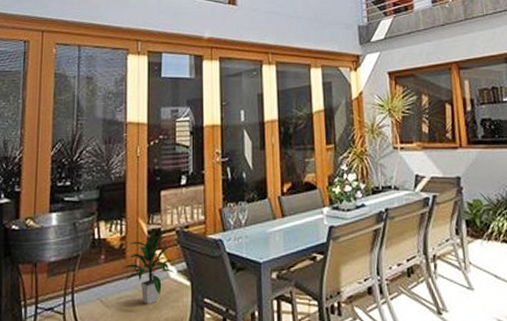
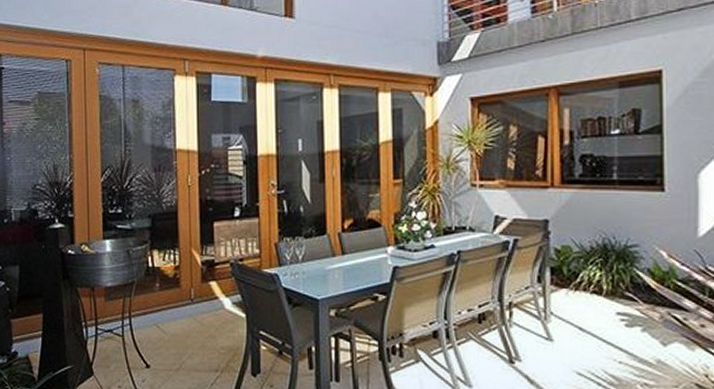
indoor plant: present [121,228,175,305] -> none [176,260,230,333]

